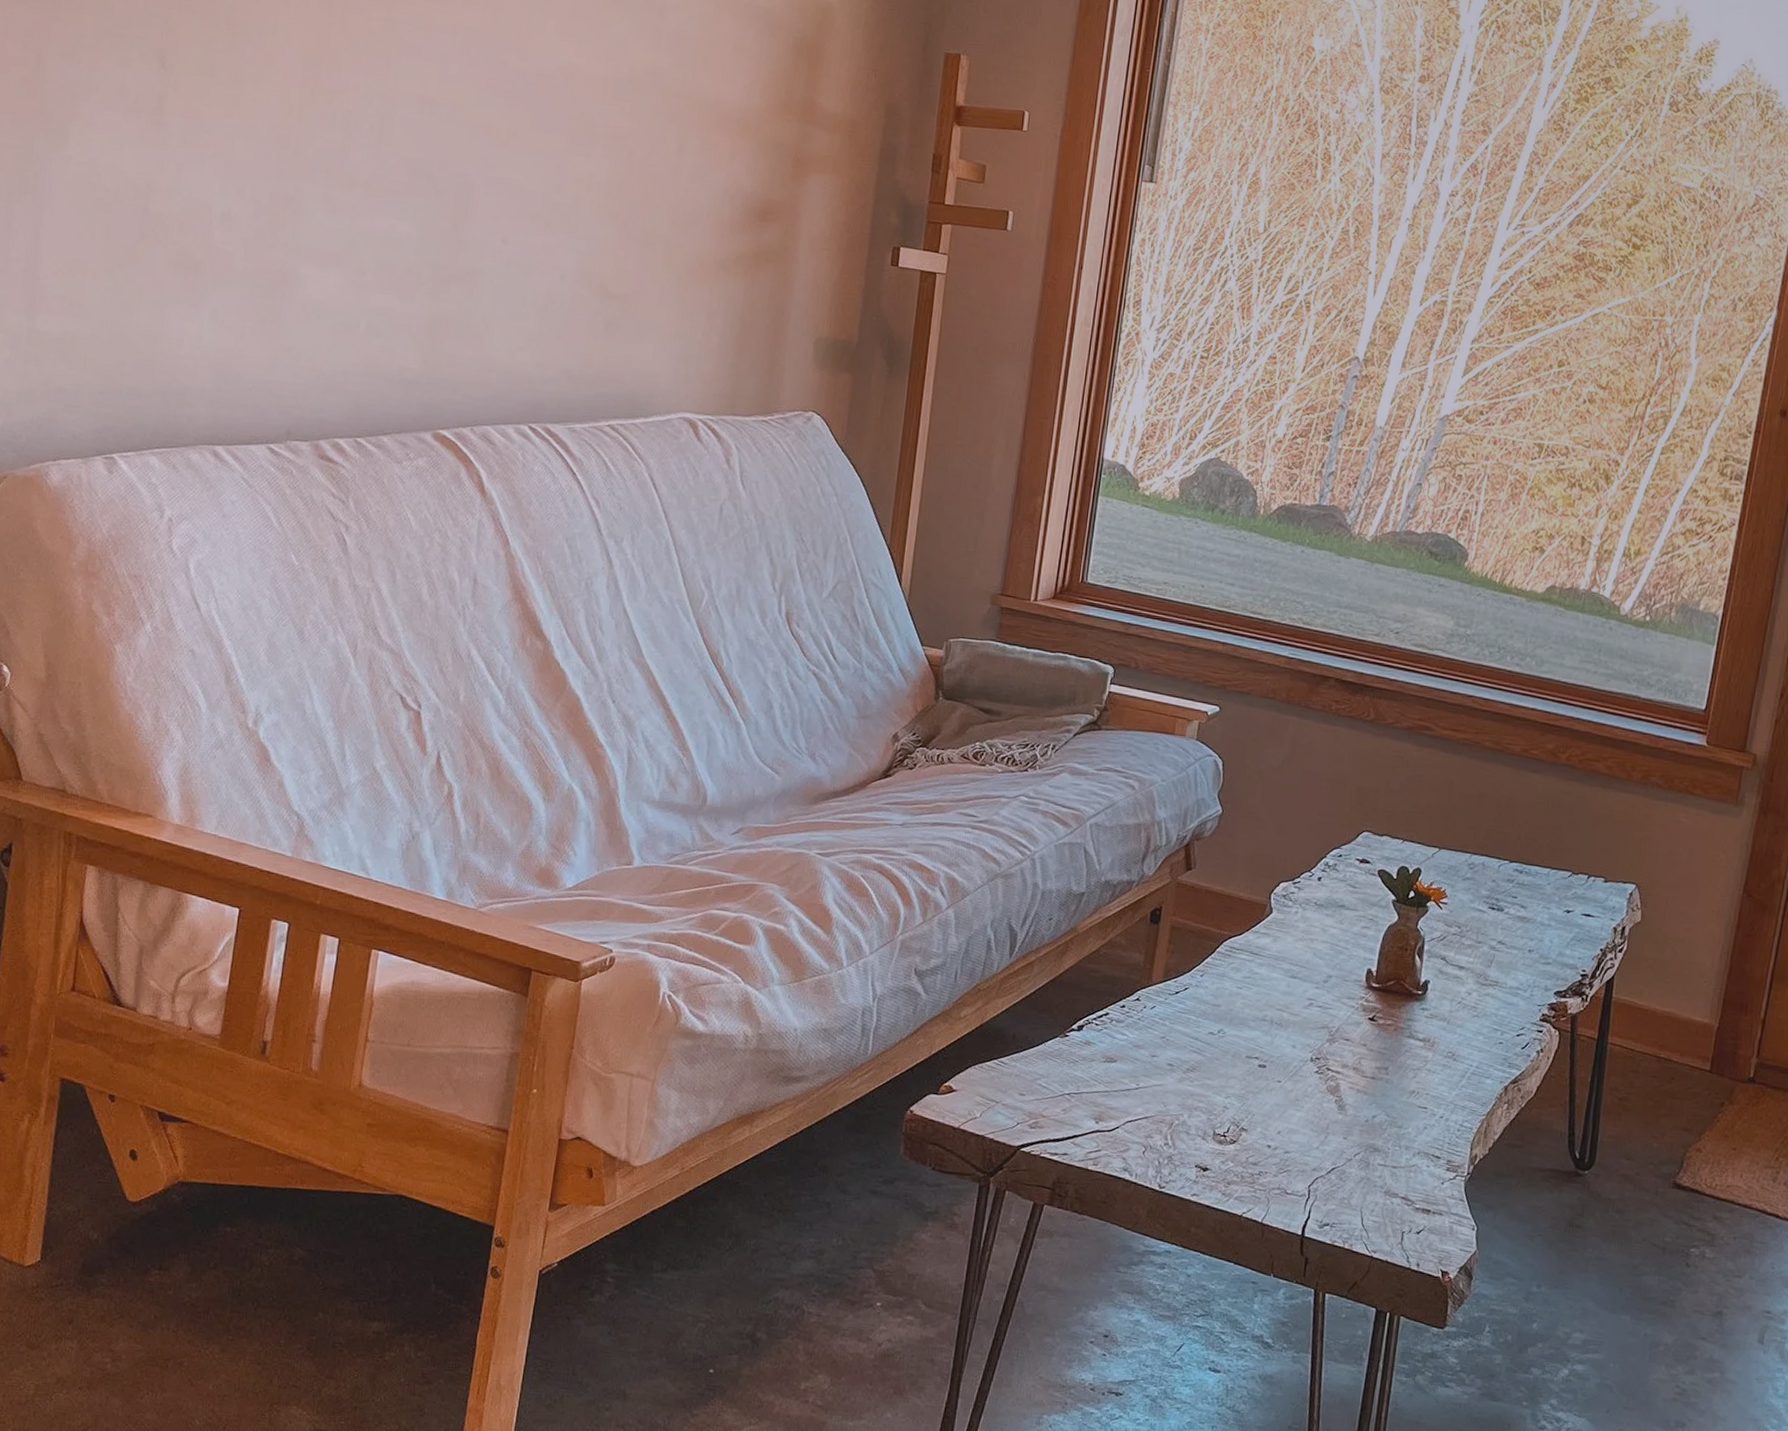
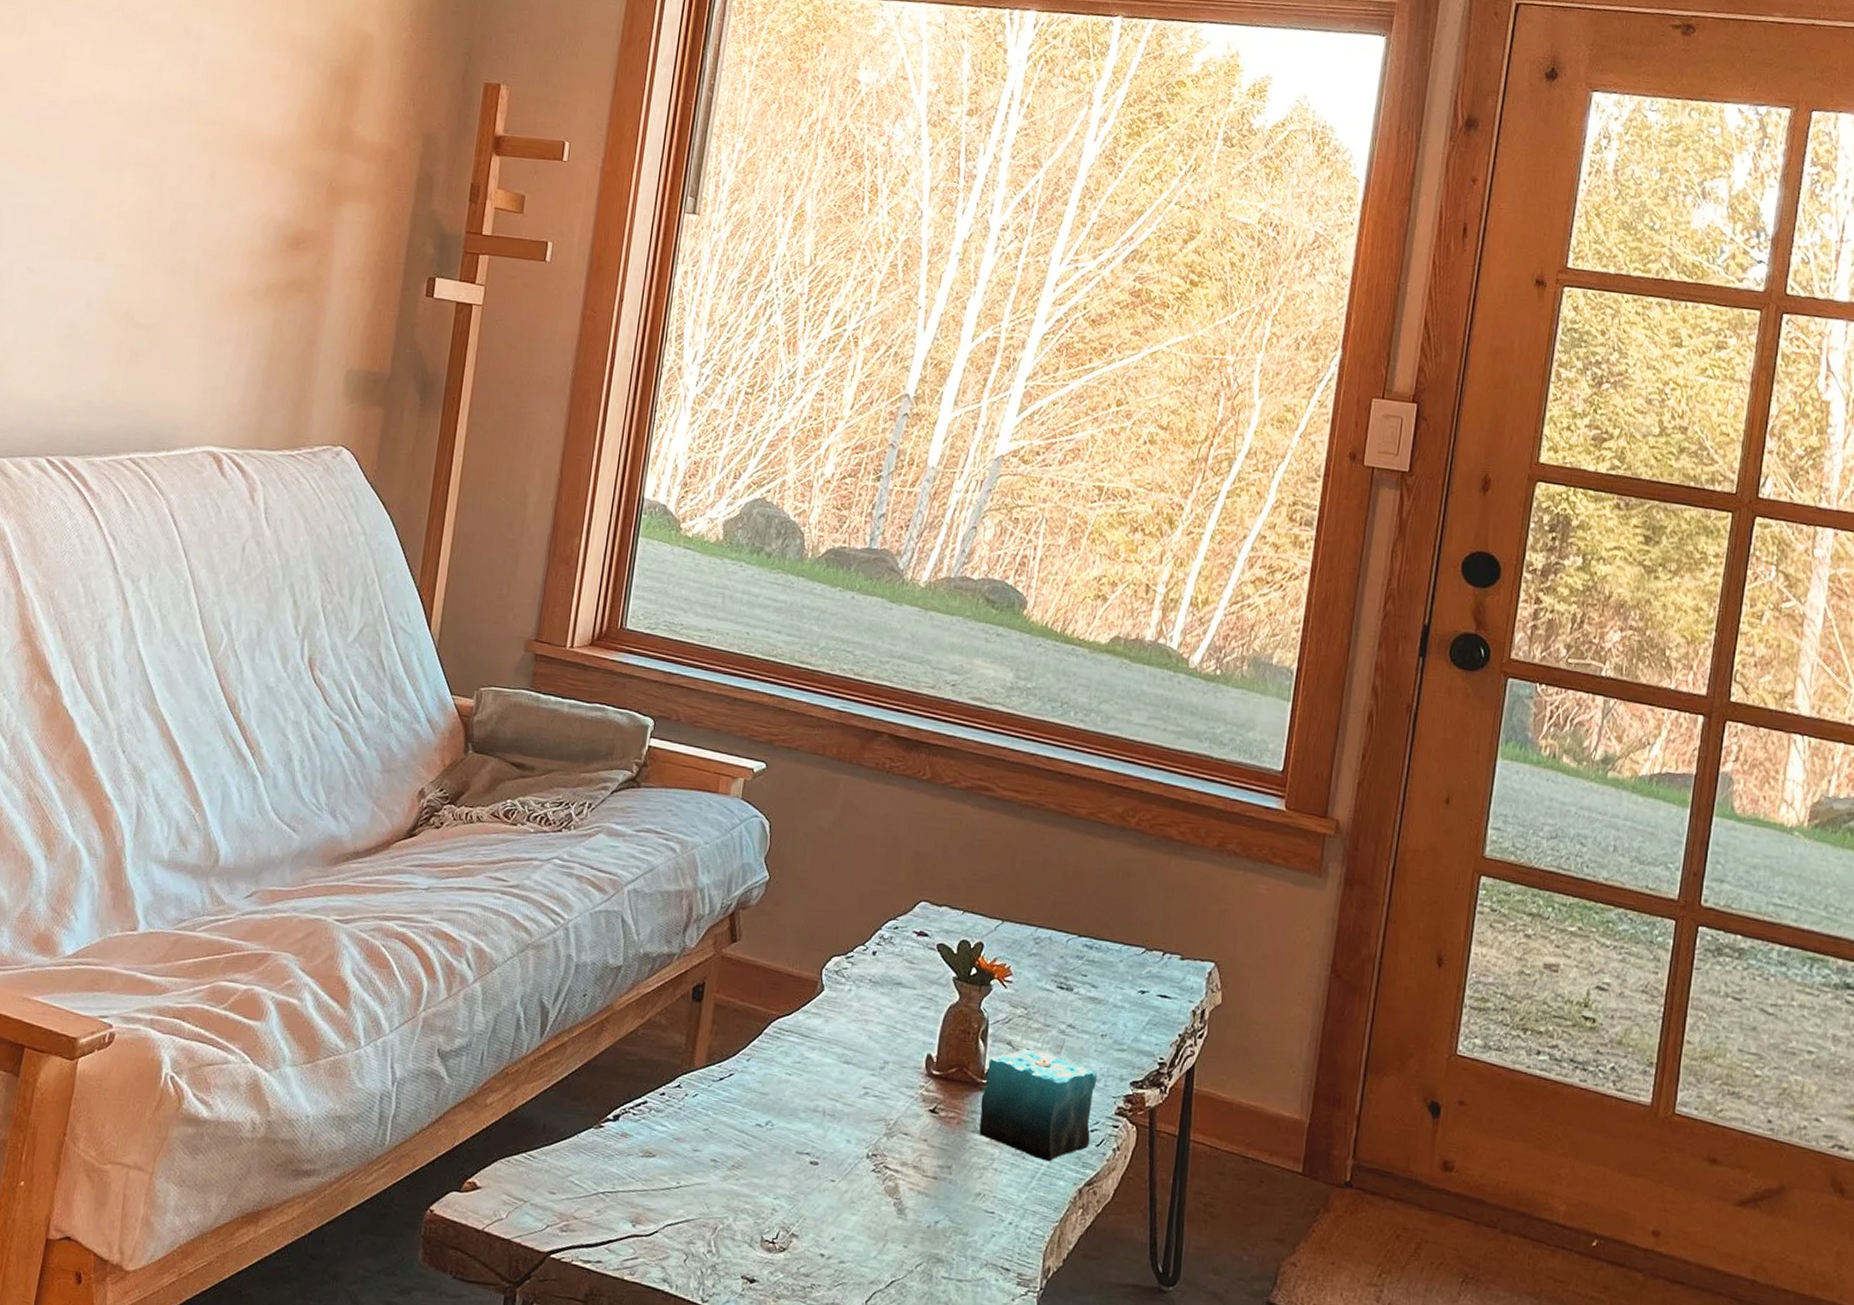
candle: none [1414,944,1525,1063] -> present [979,1027,1098,1162]

